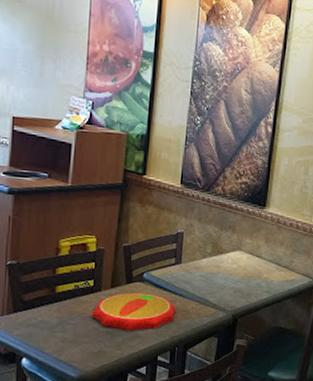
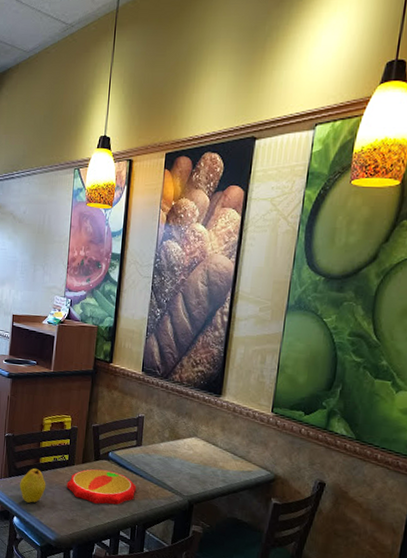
fruit: none [29,299,65,340] -> present [19,468,46,503]

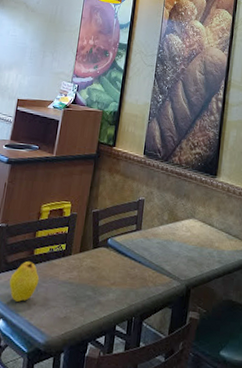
plate: present [66,469,137,505] -> none [61,257,135,297]

